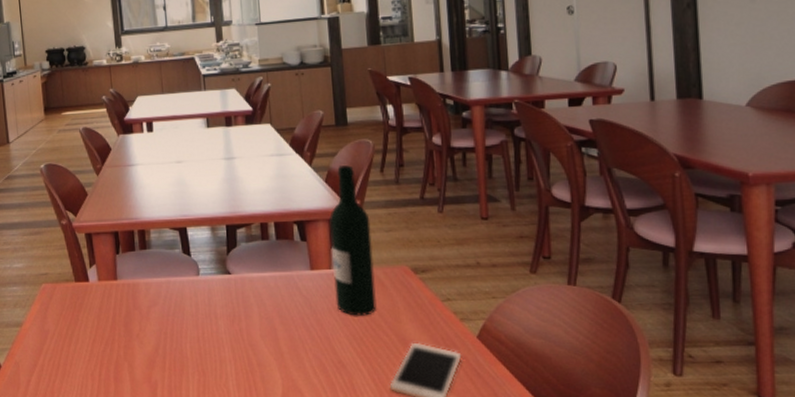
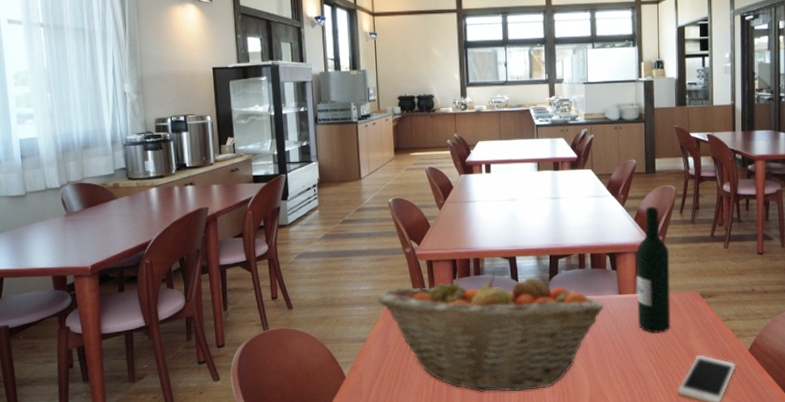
fruit basket: none [31,245,294,386] -> present [376,272,604,393]

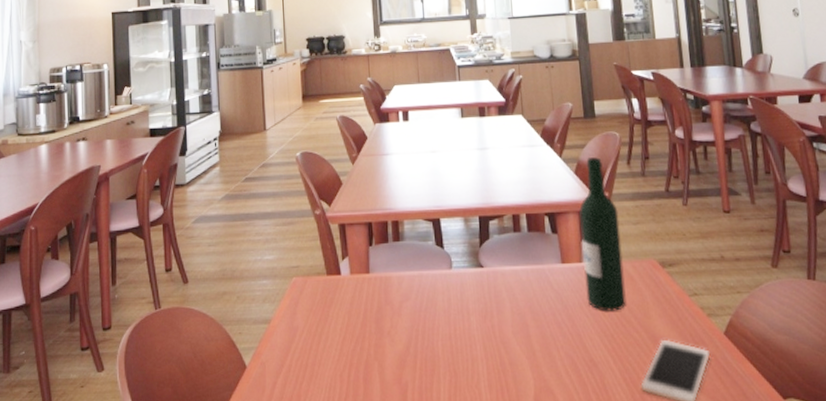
fruit basket: present [376,272,604,393] -> none [282,237,545,388]

